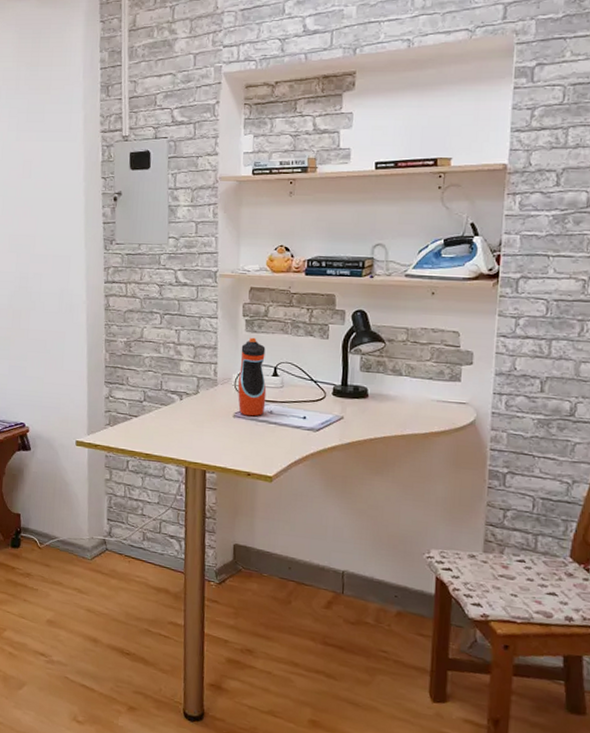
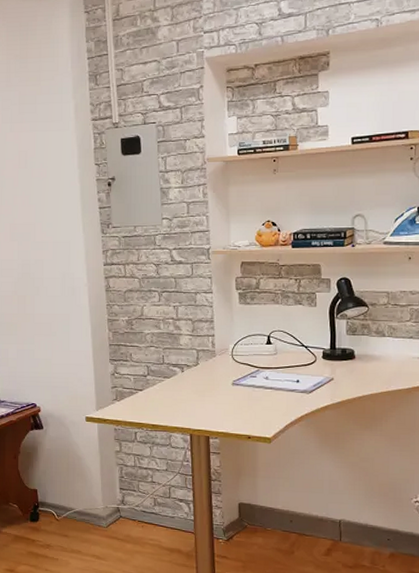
water bottle: present [238,337,267,417] -> none [235,309,262,383]

